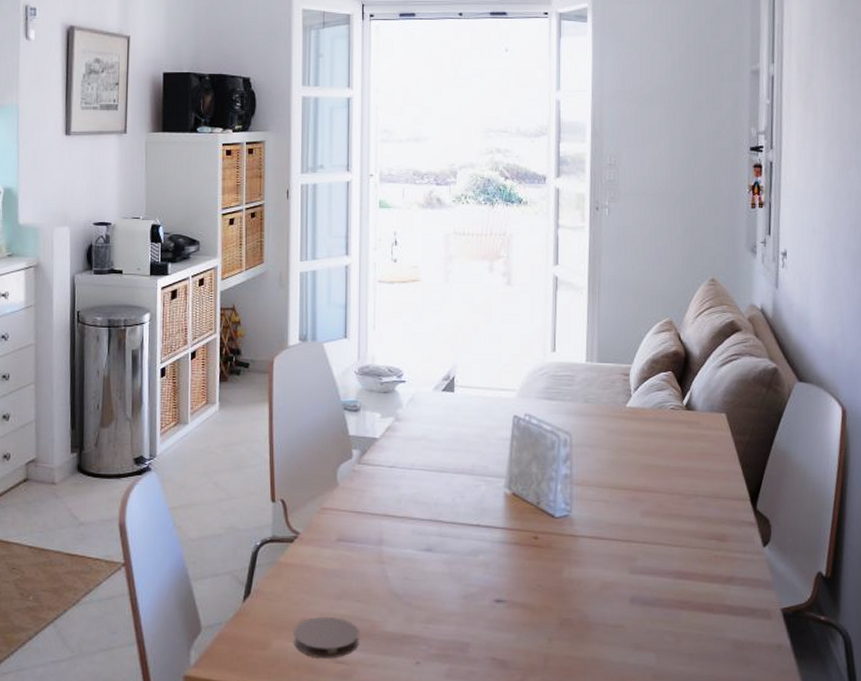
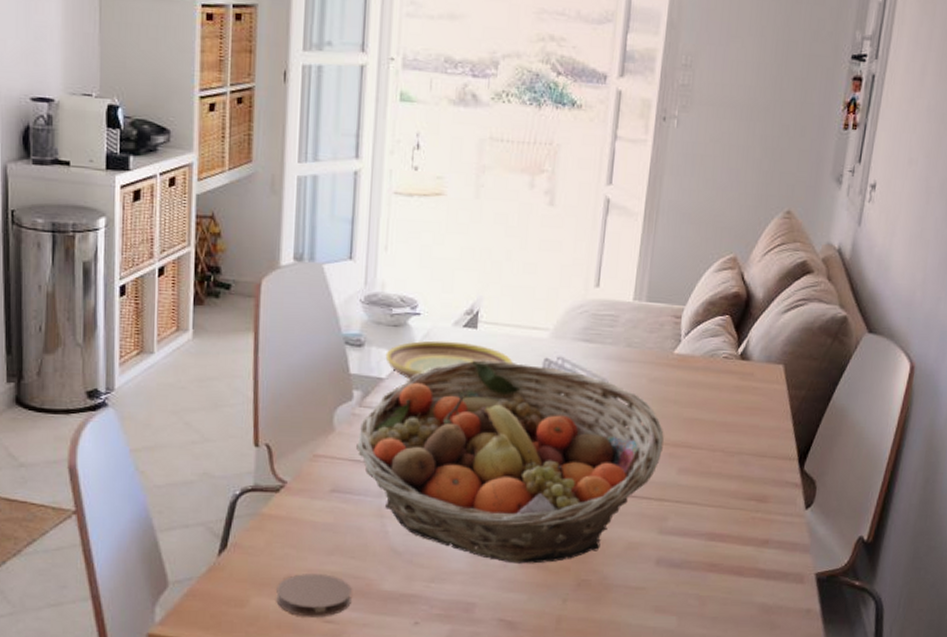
fruit basket: none [357,419,625,604] -> present [356,360,664,564]
plate: none [378,404,487,438] -> present [385,340,513,379]

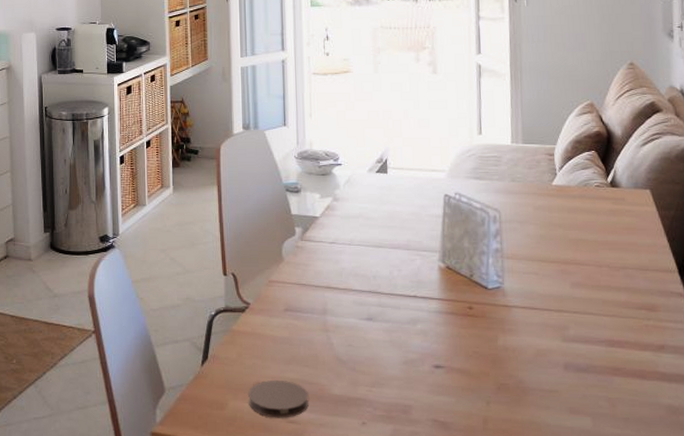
fruit basket: present [356,360,664,564] -> none [302,198,555,370]
plate: present [385,340,513,379] -> none [318,184,419,216]

